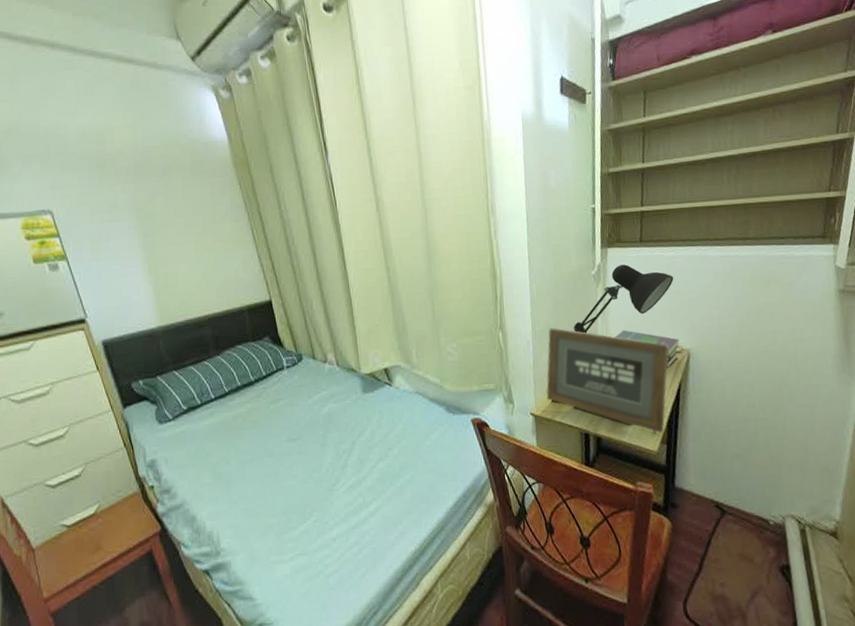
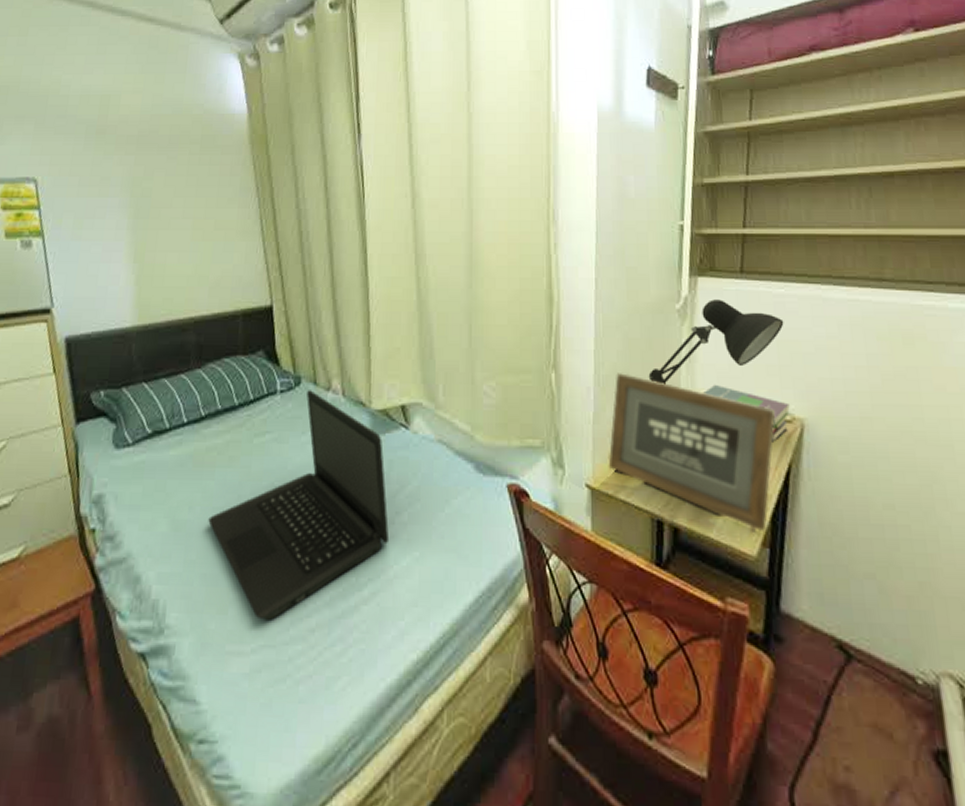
laptop: none [243,364,386,536] -> present [208,390,390,620]

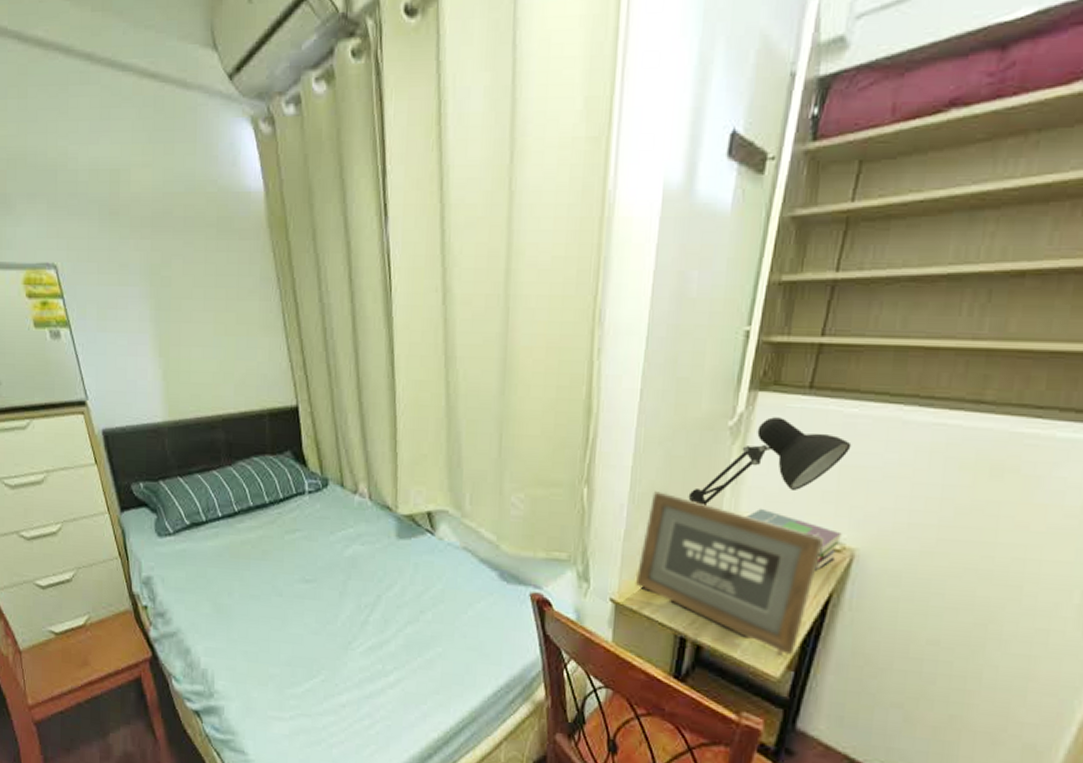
laptop: present [208,390,390,620] -> none [246,492,414,695]

